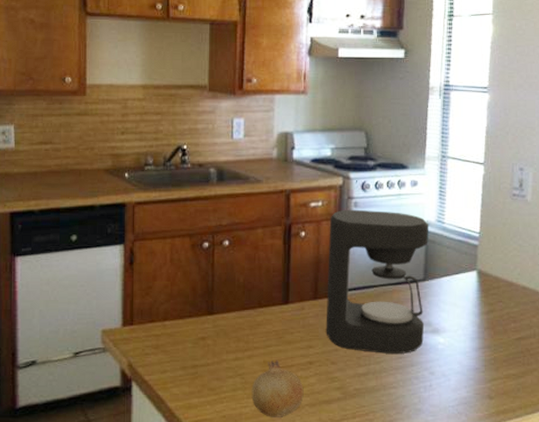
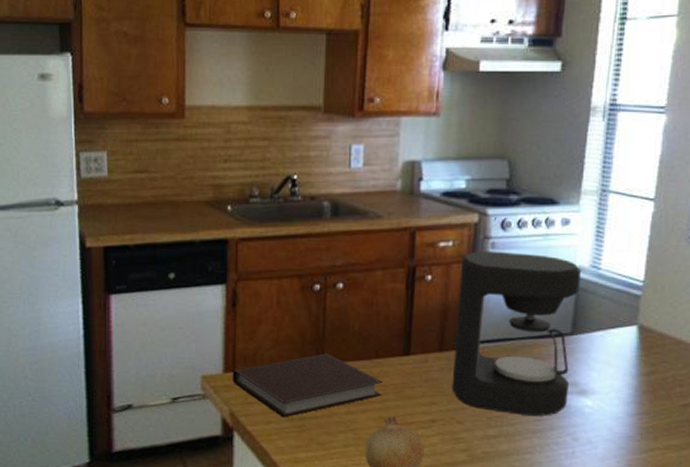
notebook: none [131,305,266,366] -> present [233,353,383,418]

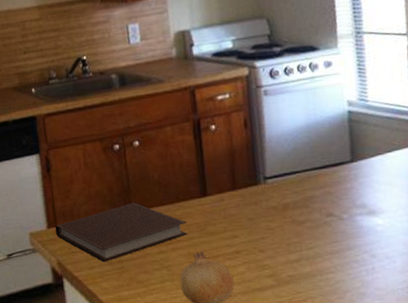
coffee maker: present [452,250,582,416] -> none [239,95,359,239]

